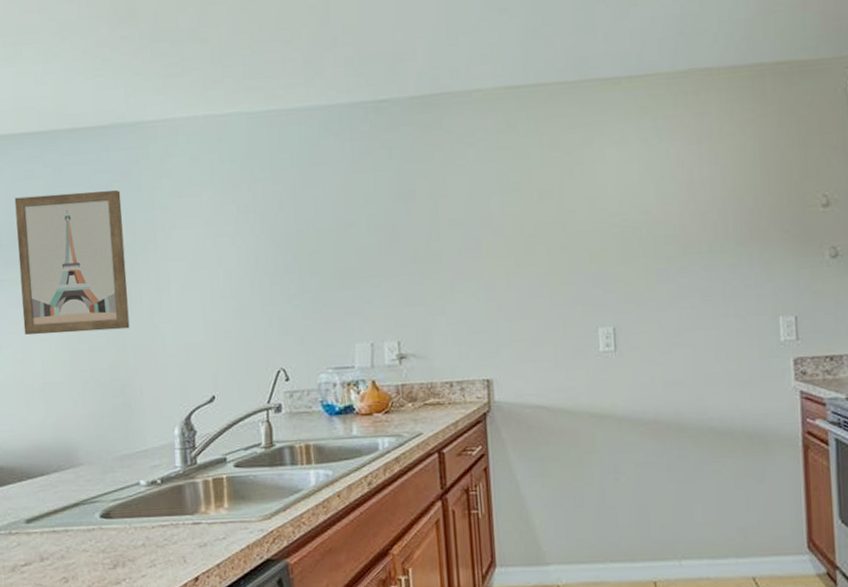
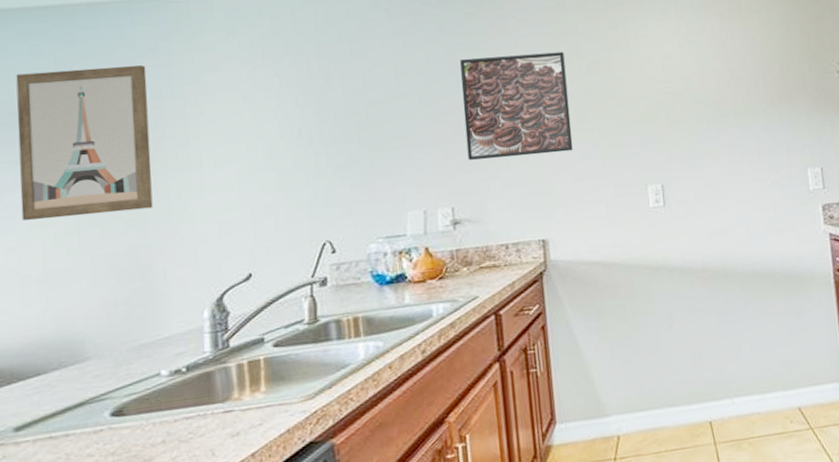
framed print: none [408,179,521,293] -> present [460,51,574,160]

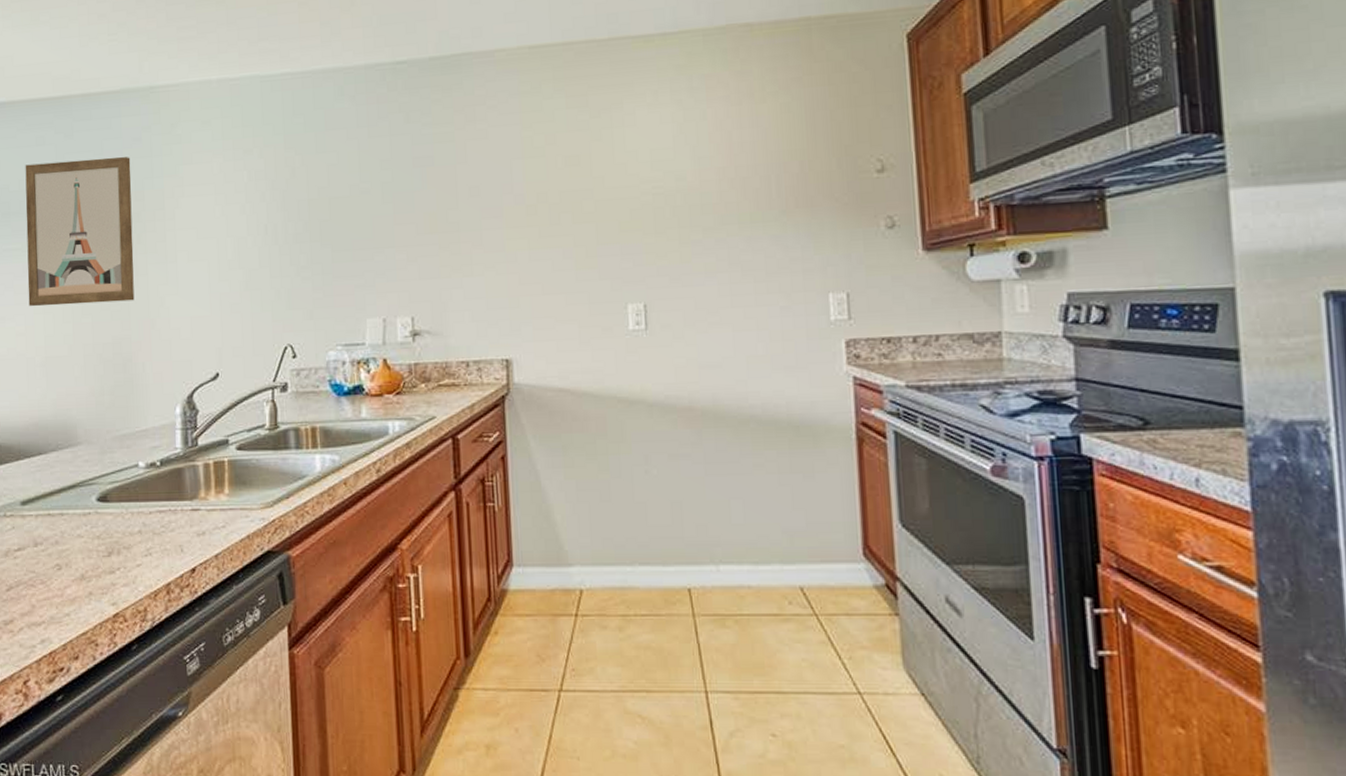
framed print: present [460,51,574,160] -> none [425,144,544,265]

